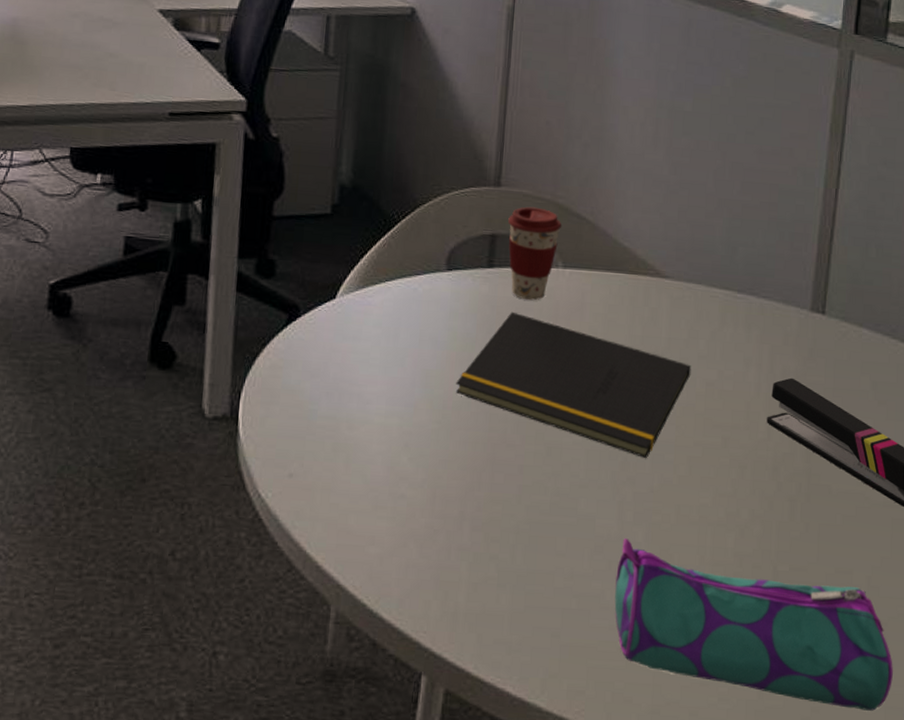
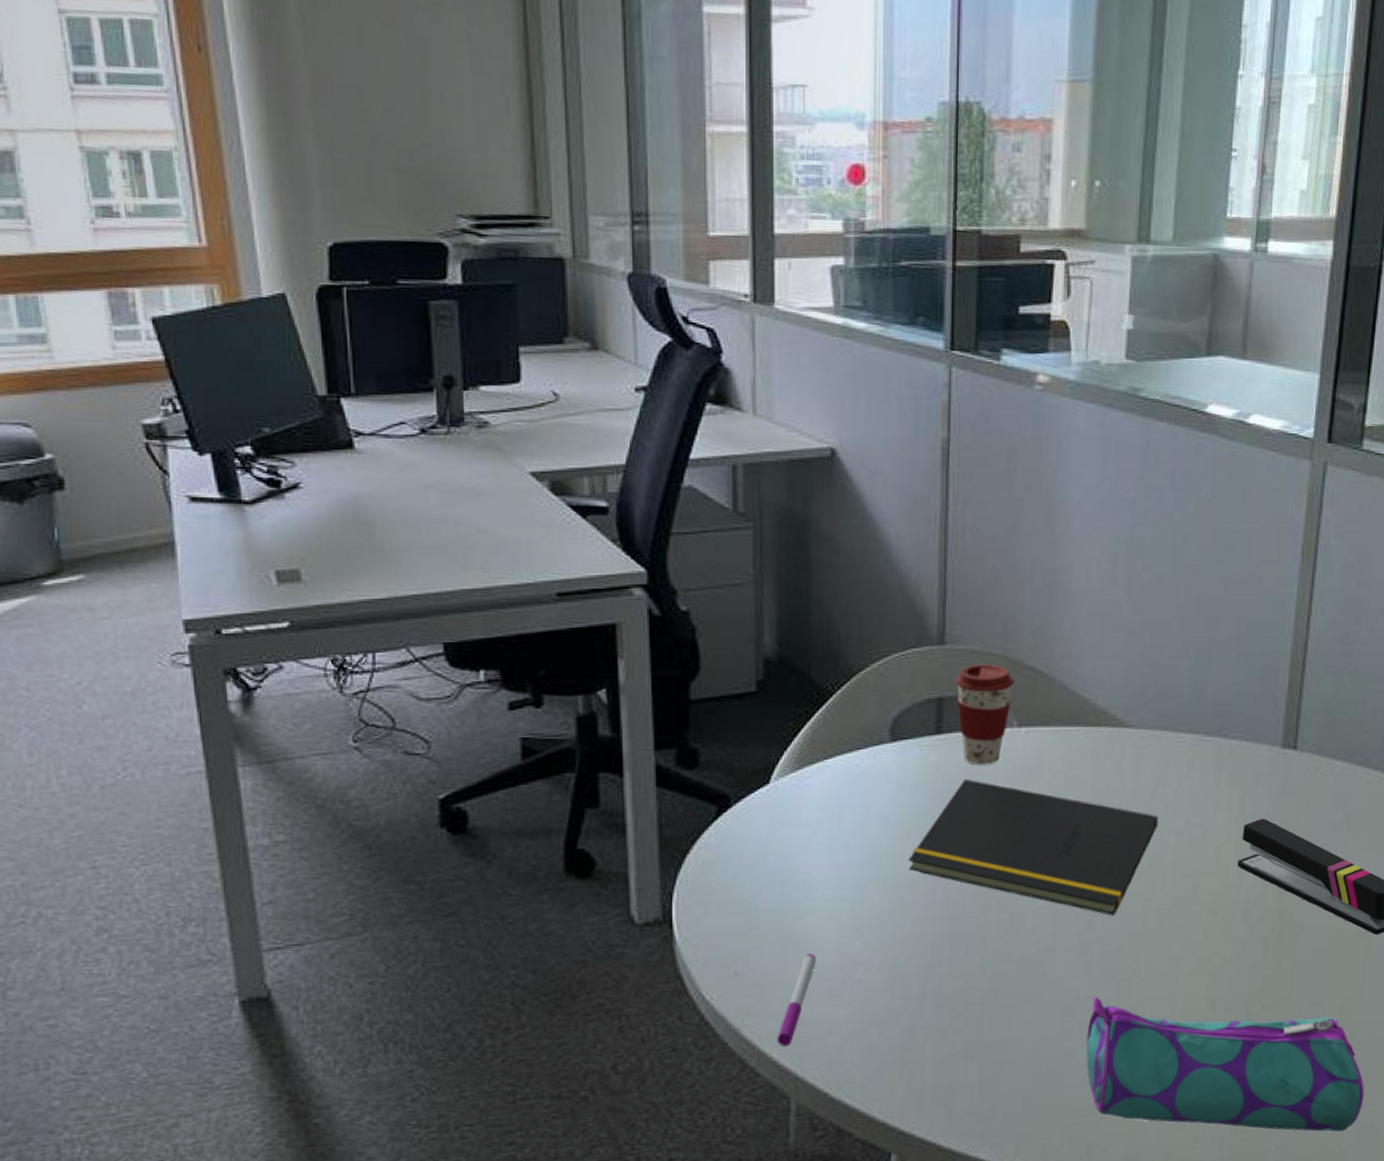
pen: none [322,463,365,552] -> present [777,953,816,1047]

